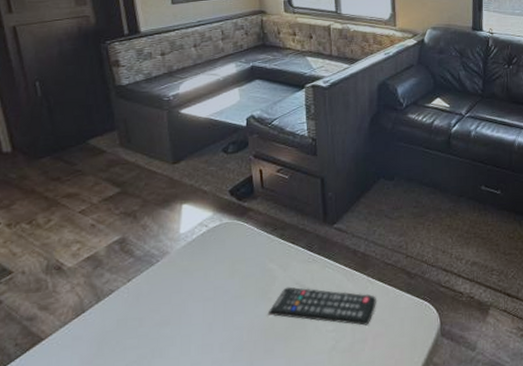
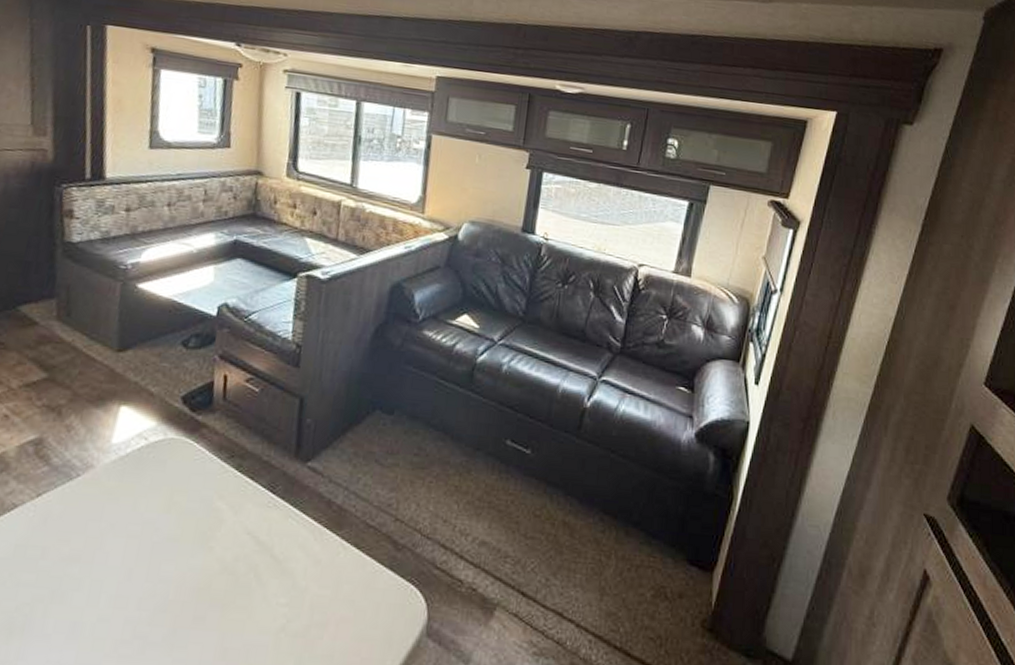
remote control: present [267,287,376,326] -> none [205,536,348,605]

